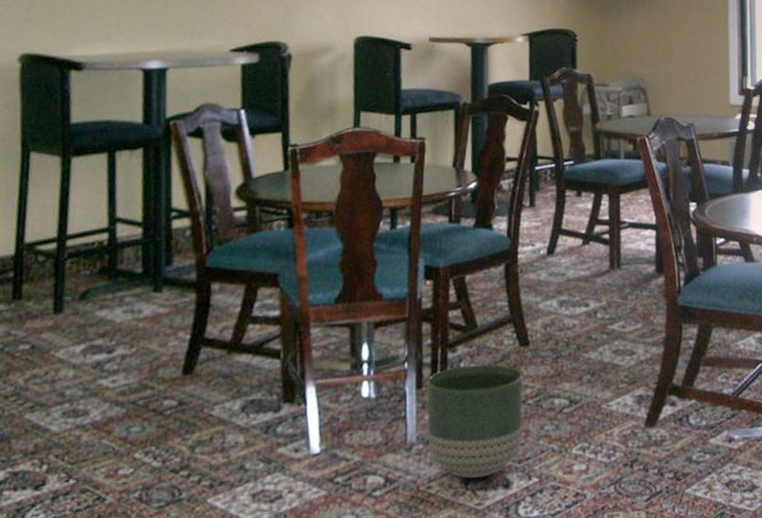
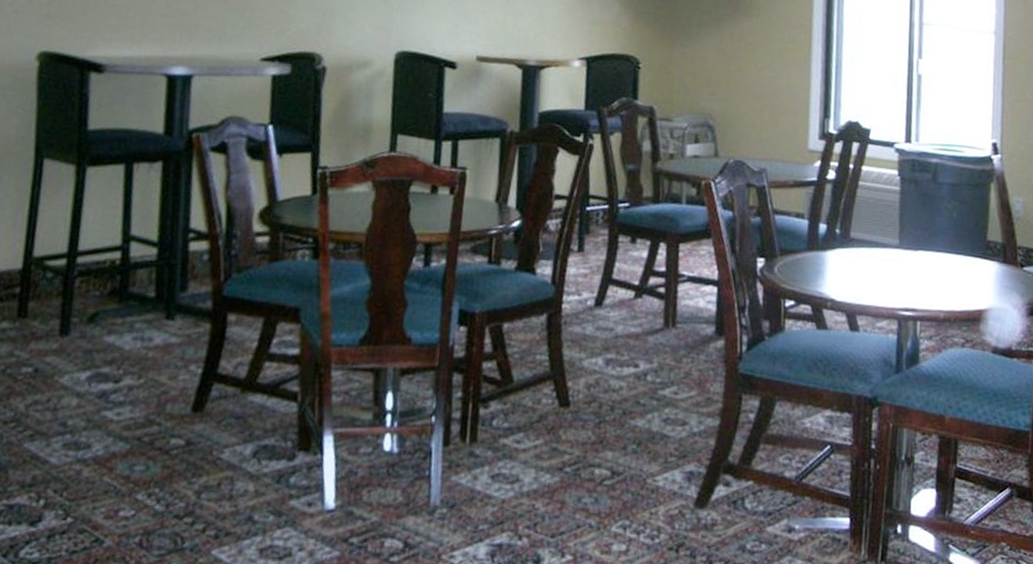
planter: present [426,365,524,479] -> none [453,424,561,551]

